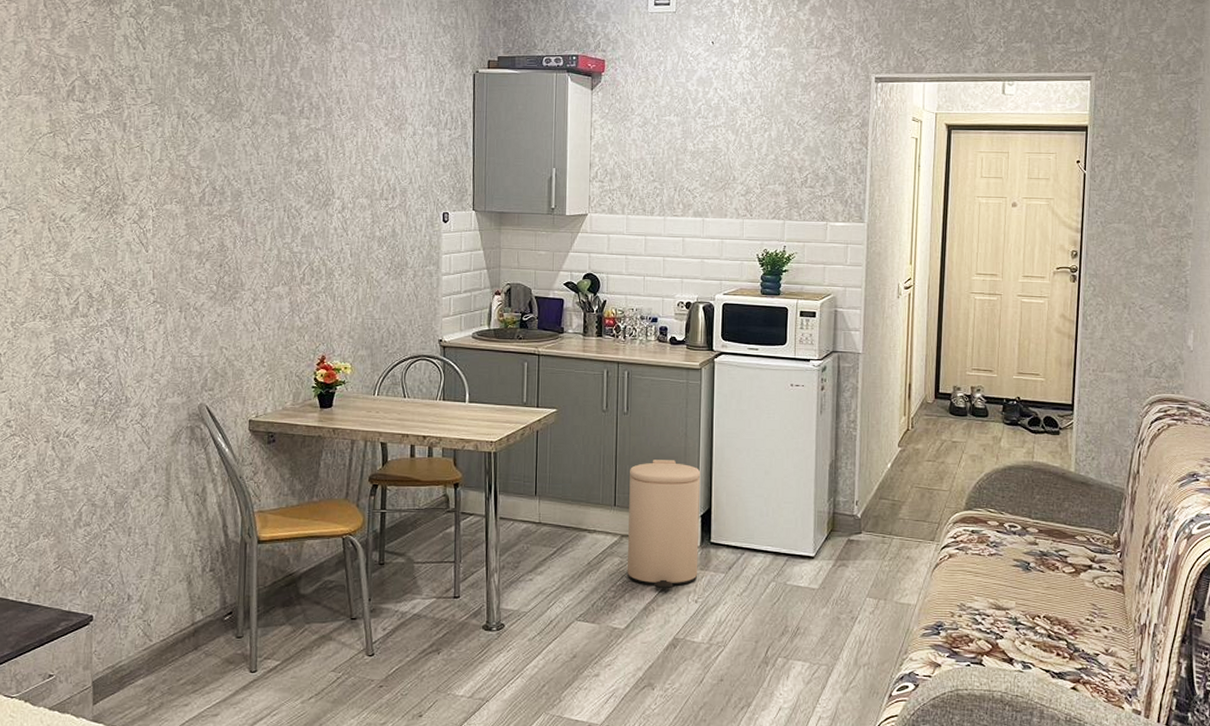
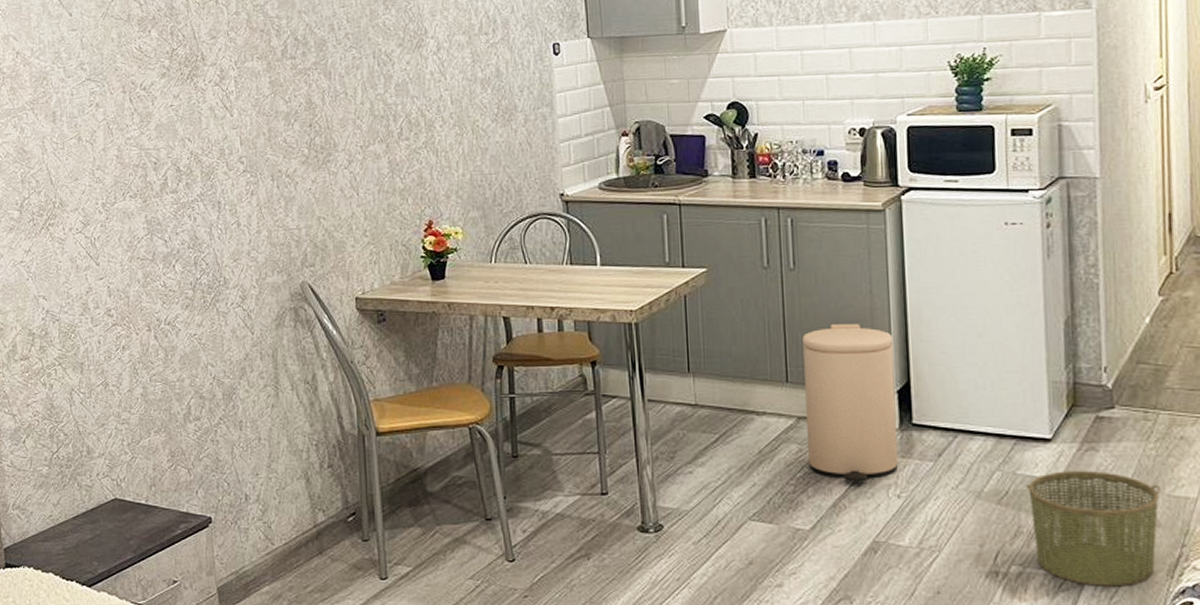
basket: none [792,582,891,674] -> present [1025,471,1161,587]

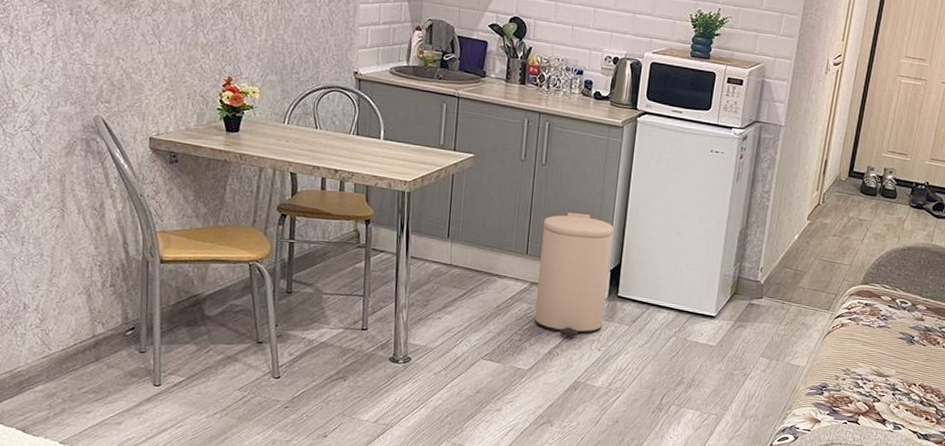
basket: present [1025,471,1161,587] -> none [690,340,783,425]

